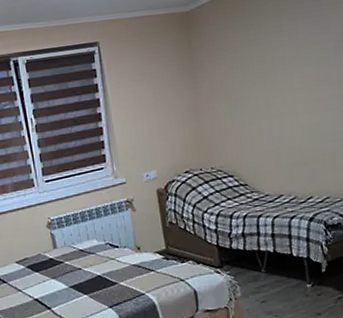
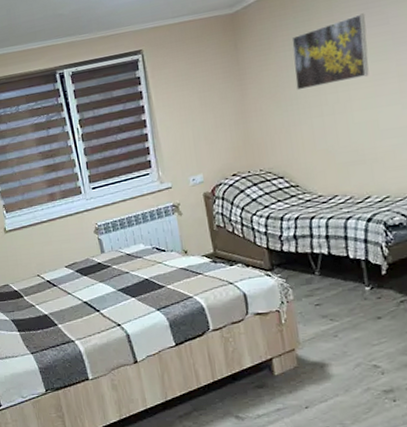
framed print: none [242,21,313,92] -> present [291,13,369,91]

